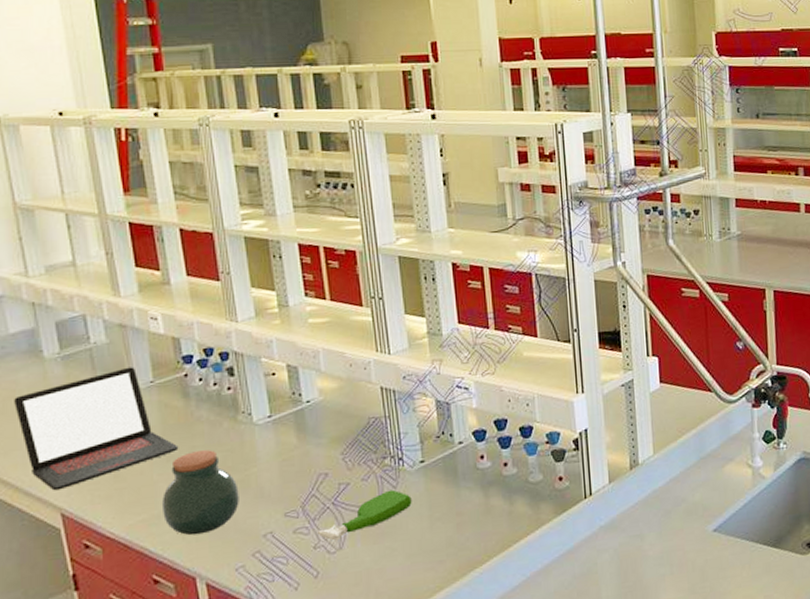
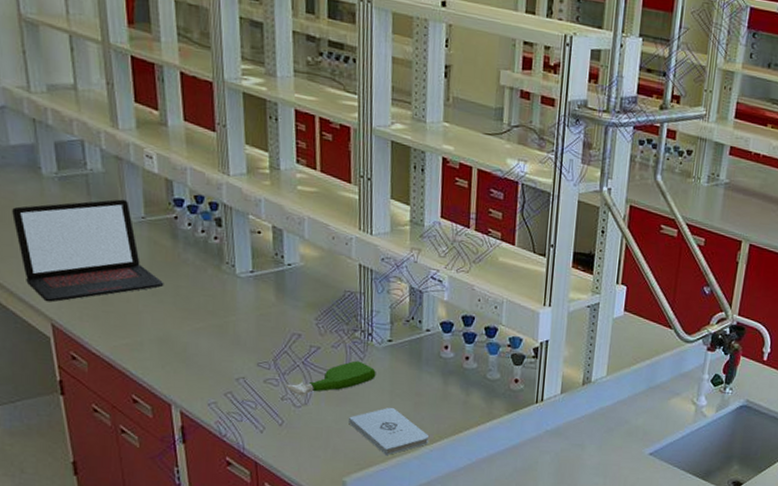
jar: present [161,450,239,536] -> none [144,290,217,367]
notepad: none [389,533,478,589] -> present [349,407,430,456]

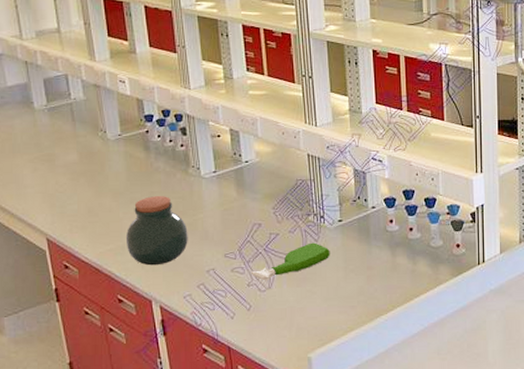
laptop: present [12,199,164,302] -> none [11,121,140,219]
jar: none [144,290,217,367] -> present [125,196,188,266]
notepad: present [349,407,430,456] -> none [309,282,384,329]

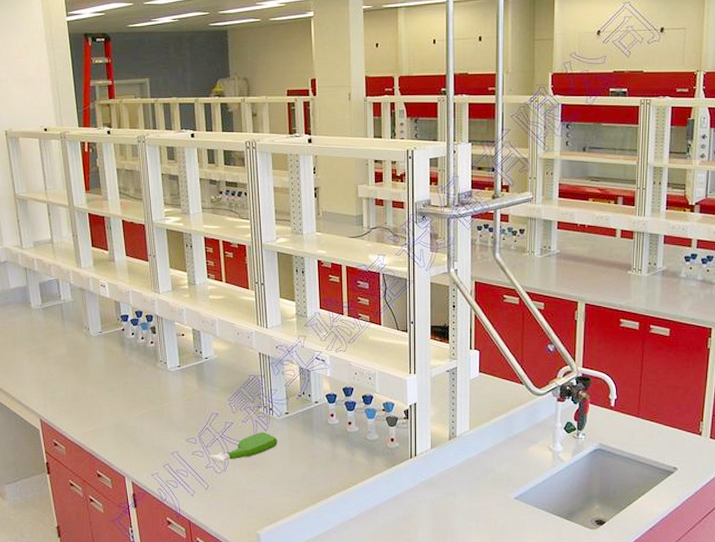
jar: present [125,196,188,266] -> none [104,386,156,446]

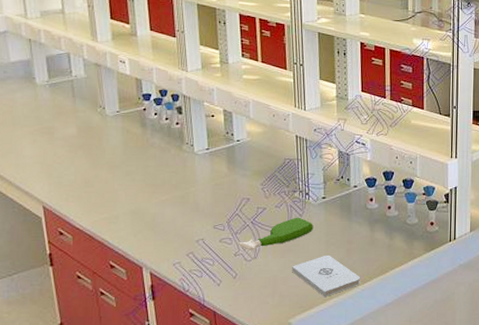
notepad: none [259,469,324,511] -> present [292,254,361,298]

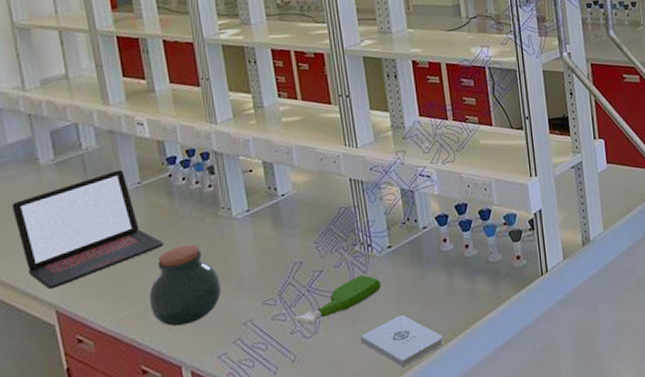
laptop: none [12,98,136,188] -> present [12,170,164,290]
jar: none [119,170,180,235] -> present [148,244,221,326]

